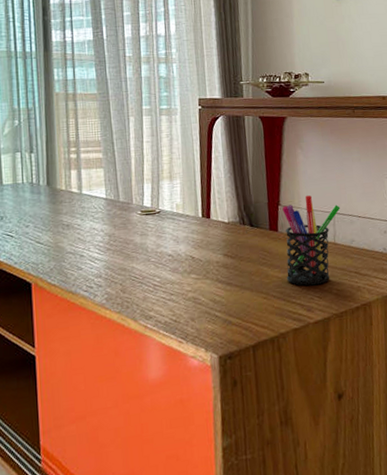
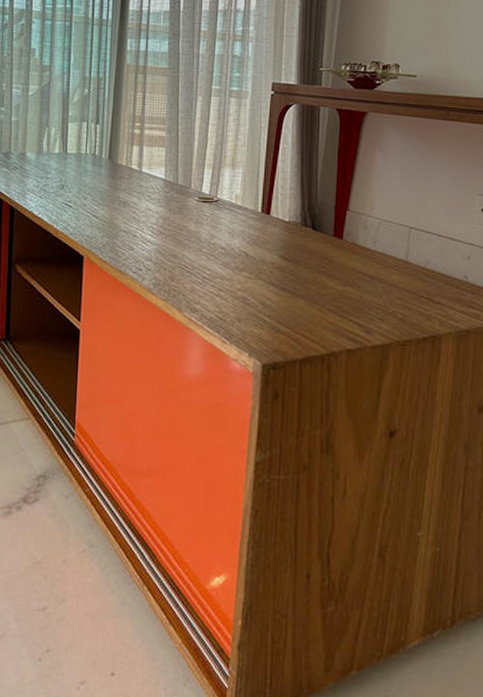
pen holder: present [282,195,341,286] -> none [346,202,418,306]

